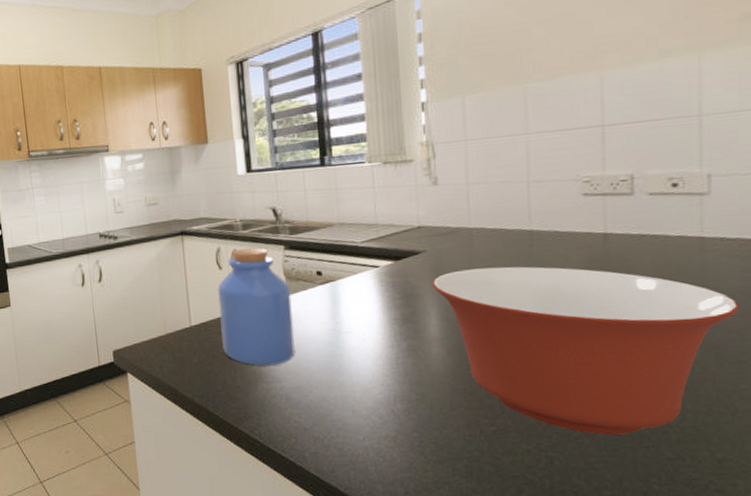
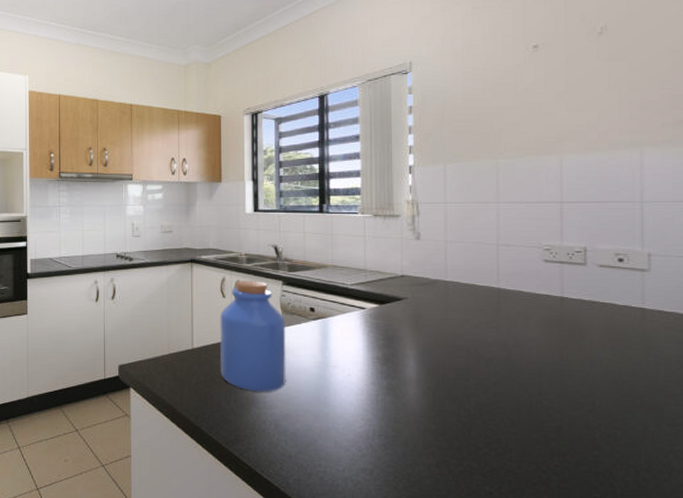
mixing bowl: present [432,266,740,435] -> none [411,318,675,484]

